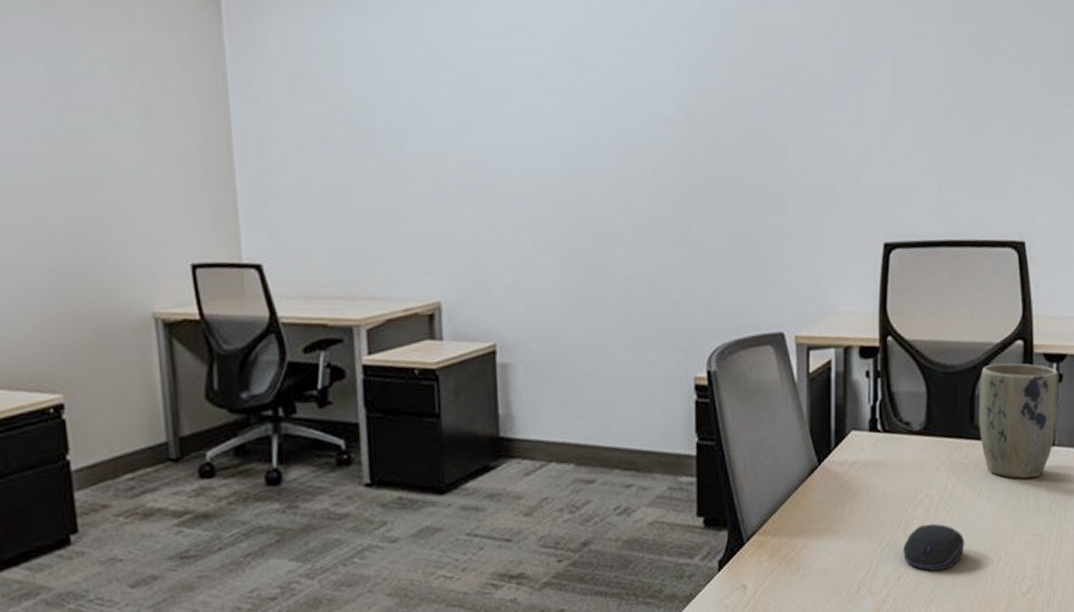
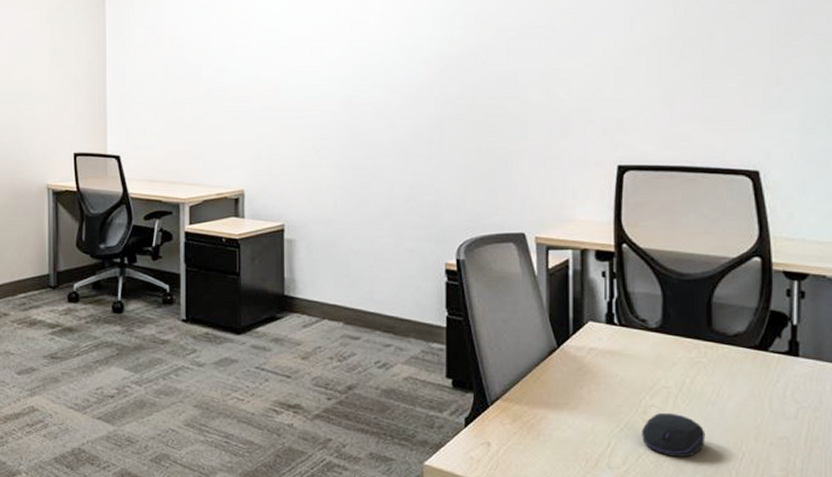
plant pot: present [979,363,1059,479] -> none [716,276,802,384]

